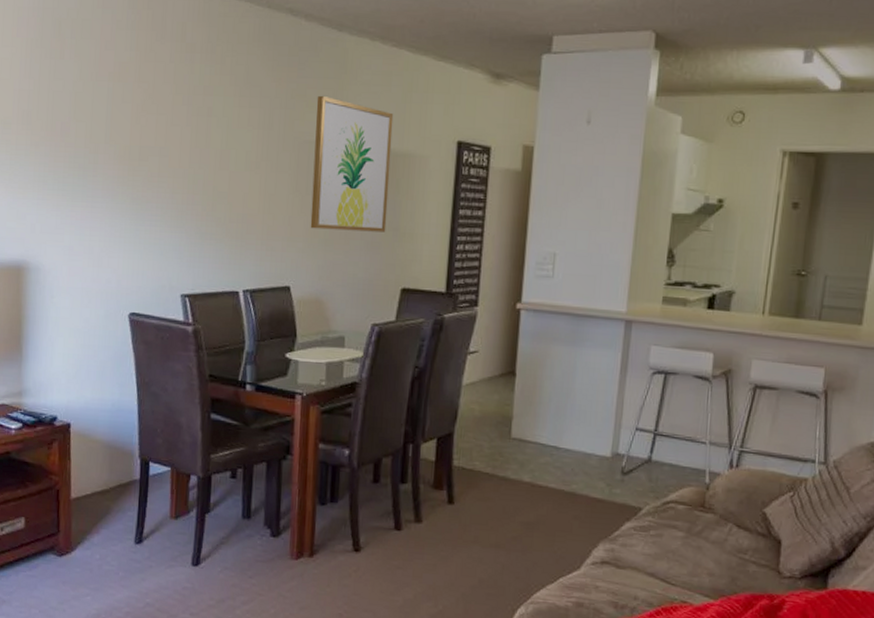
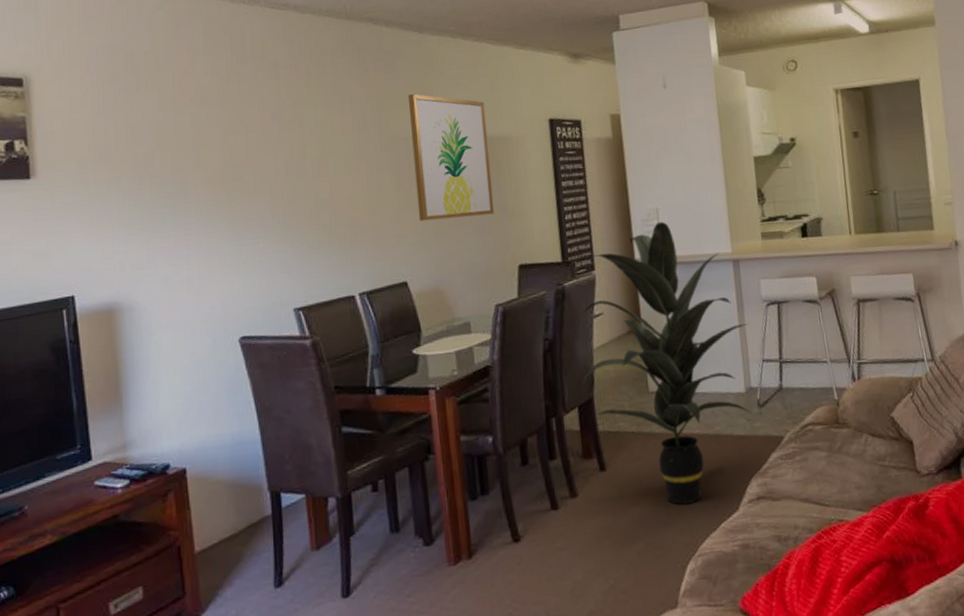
indoor plant: none [444,267,629,553] -> present [581,221,752,505]

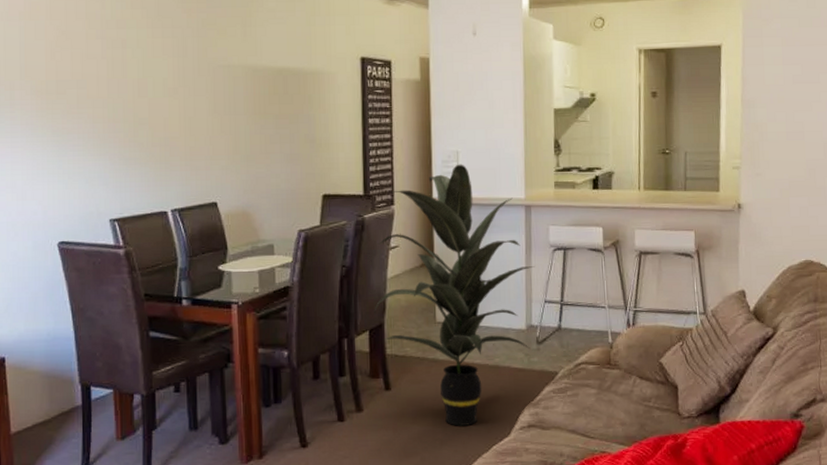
wall art: present [407,93,495,222] -> none [227,23,303,146]

